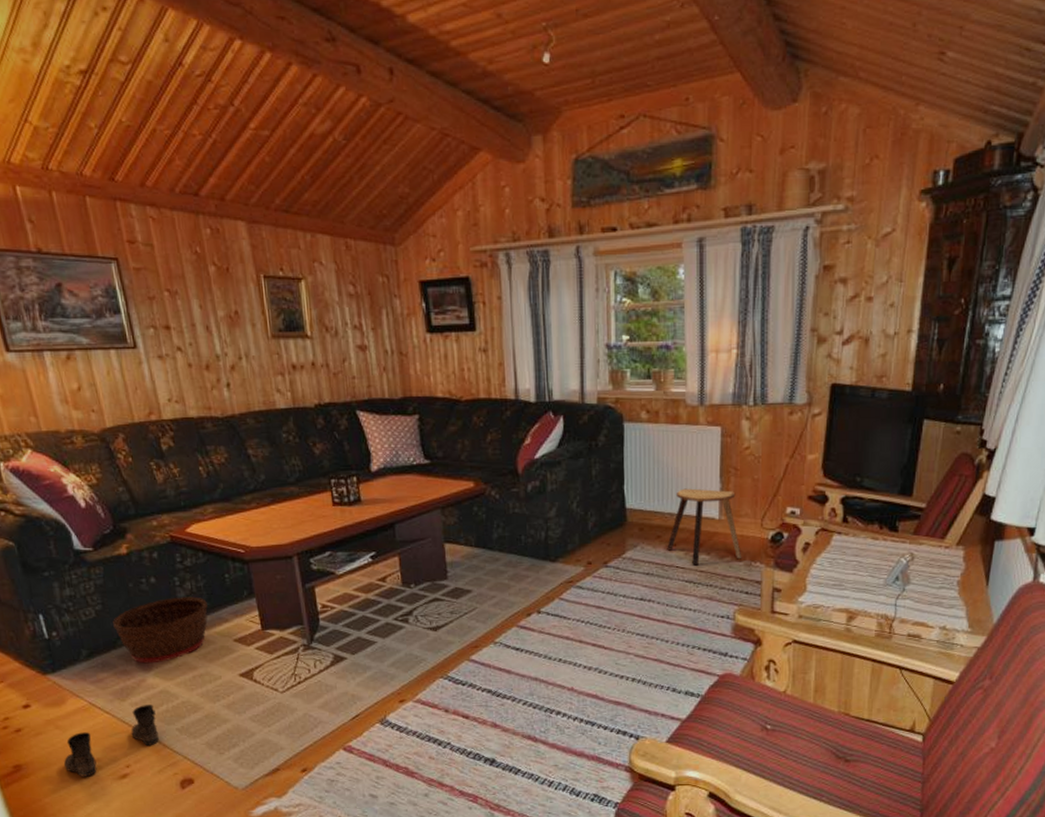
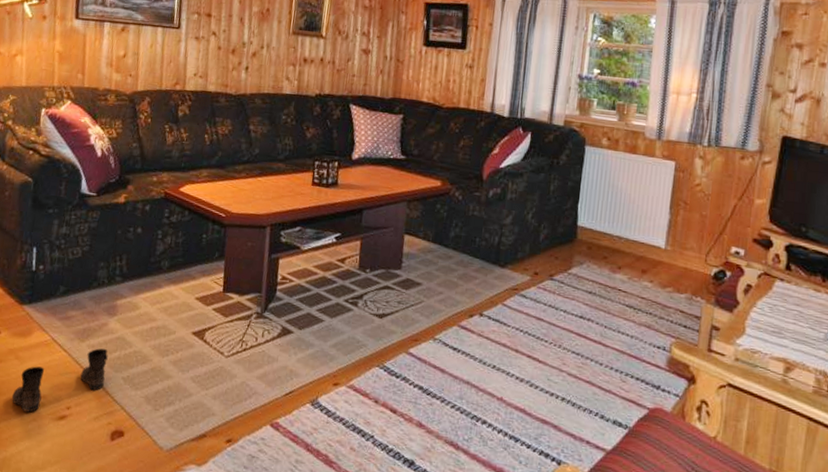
basket: present [113,596,208,664] -> none [94,249,181,309]
stool: present [667,488,741,566] -> none [611,214,683,292]

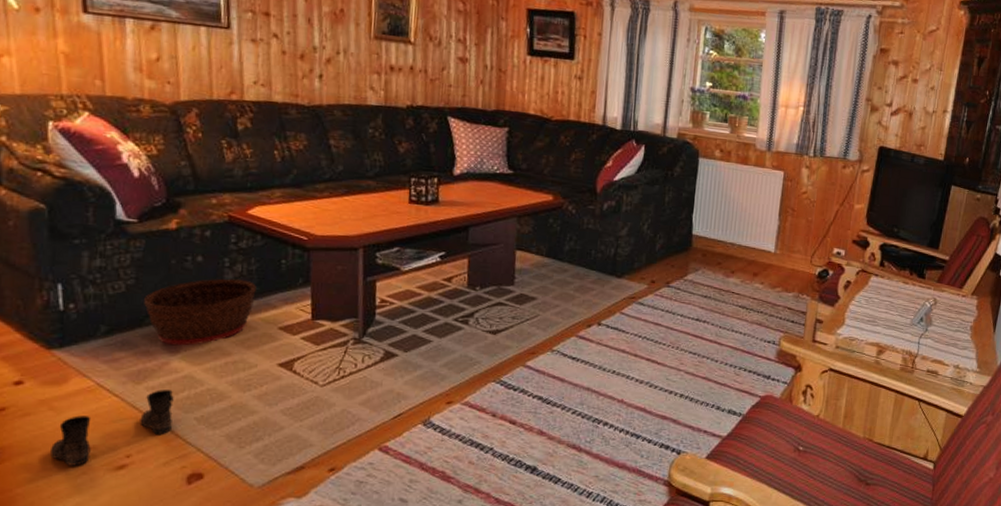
basket: none [94,249,181,309] -> present [144,278,256,346]

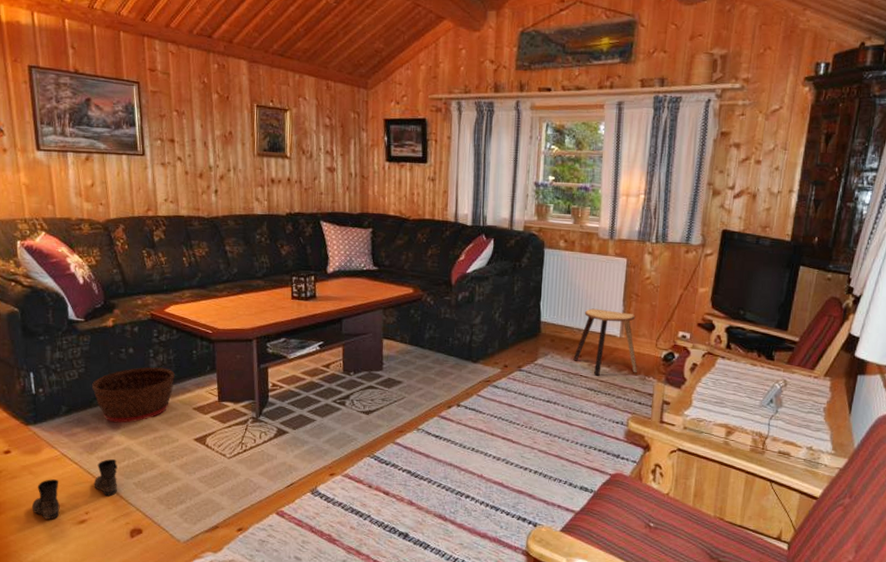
stool: none [725,222,791,293] -> present [573,308,637,376]

